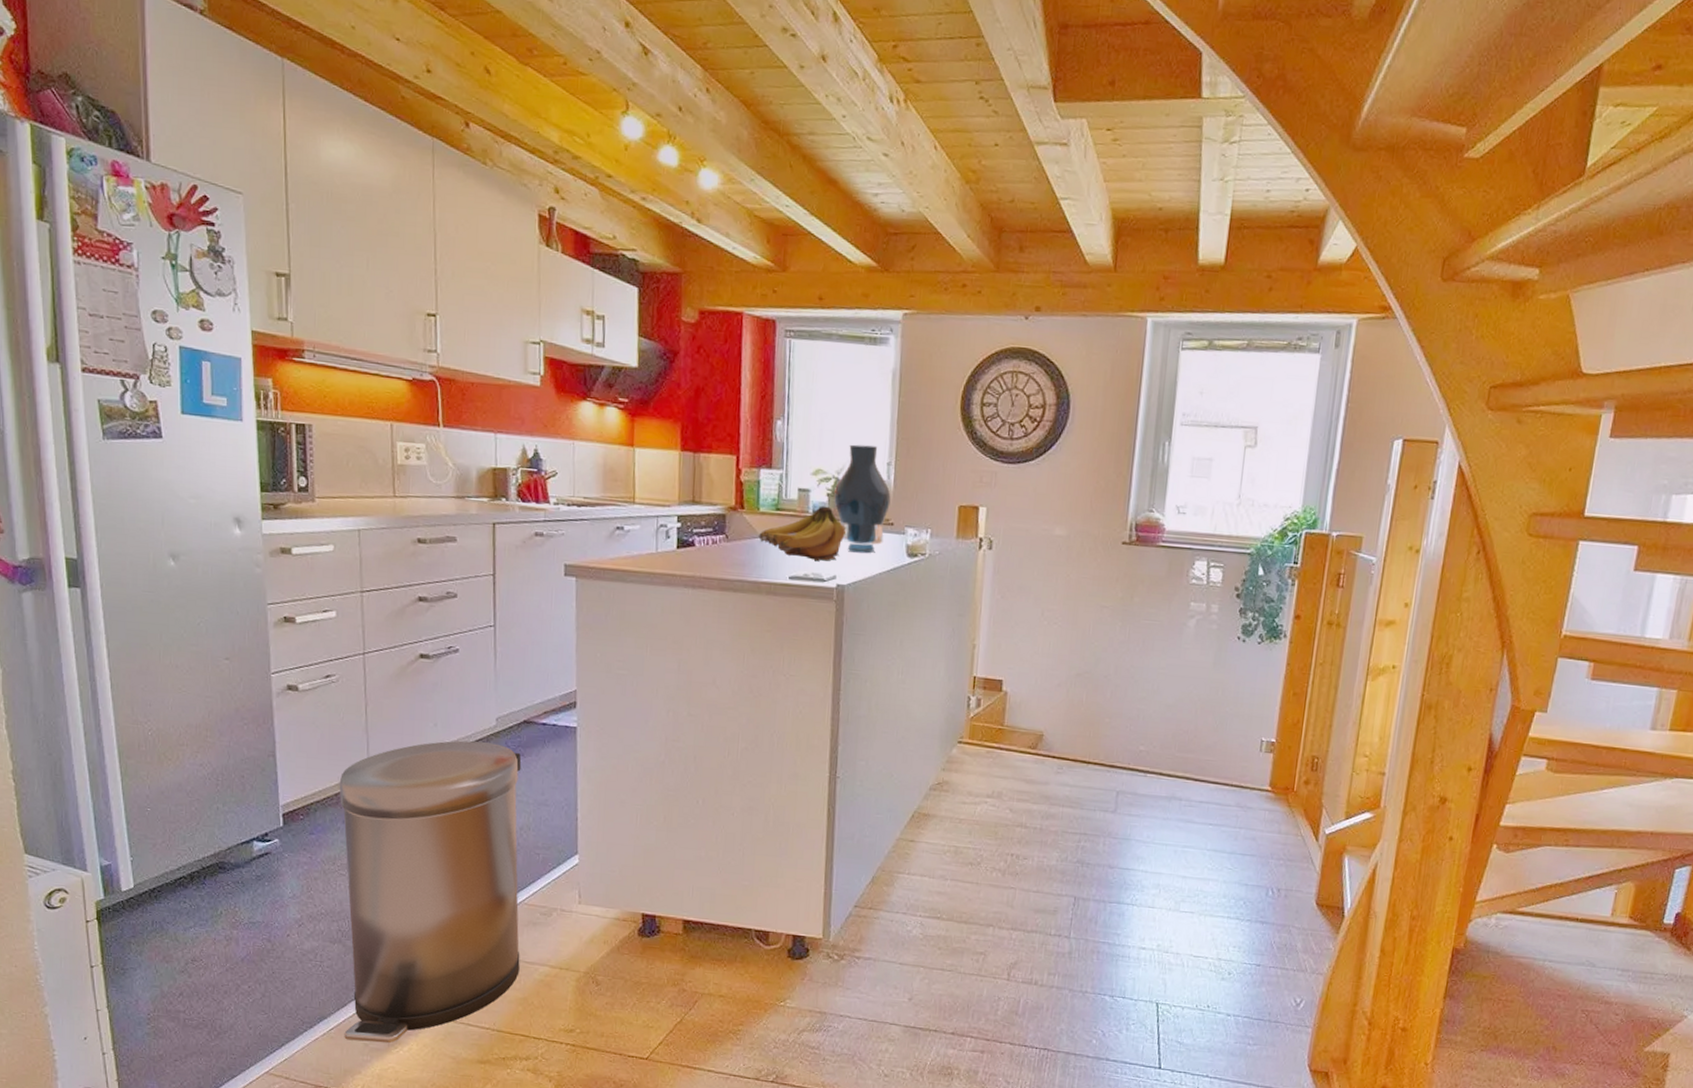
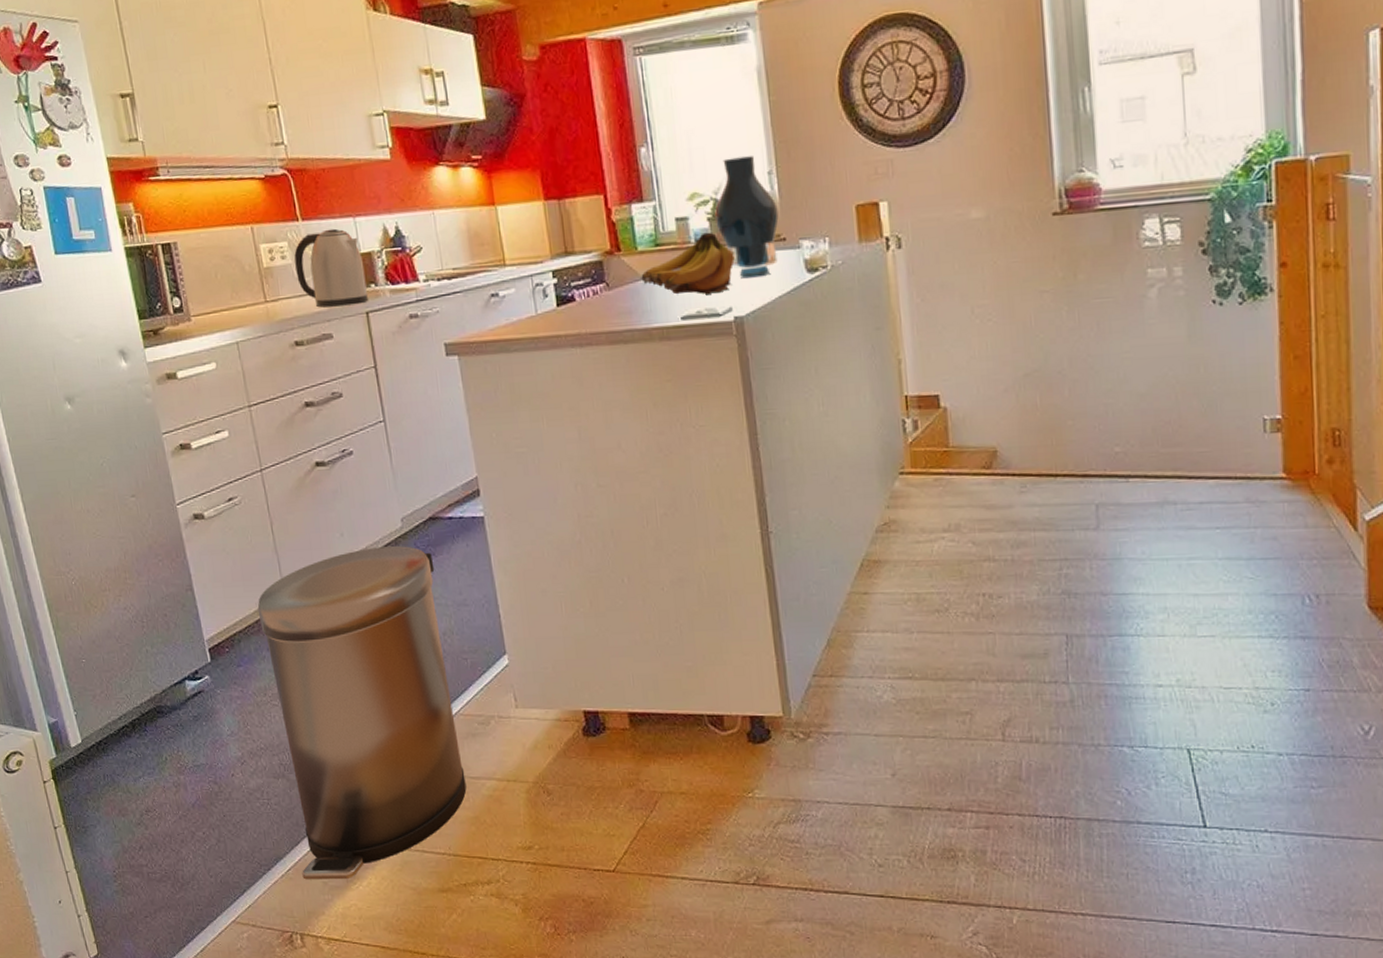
kettle: none [429,439,498,515] -> present [294,228,369,308]

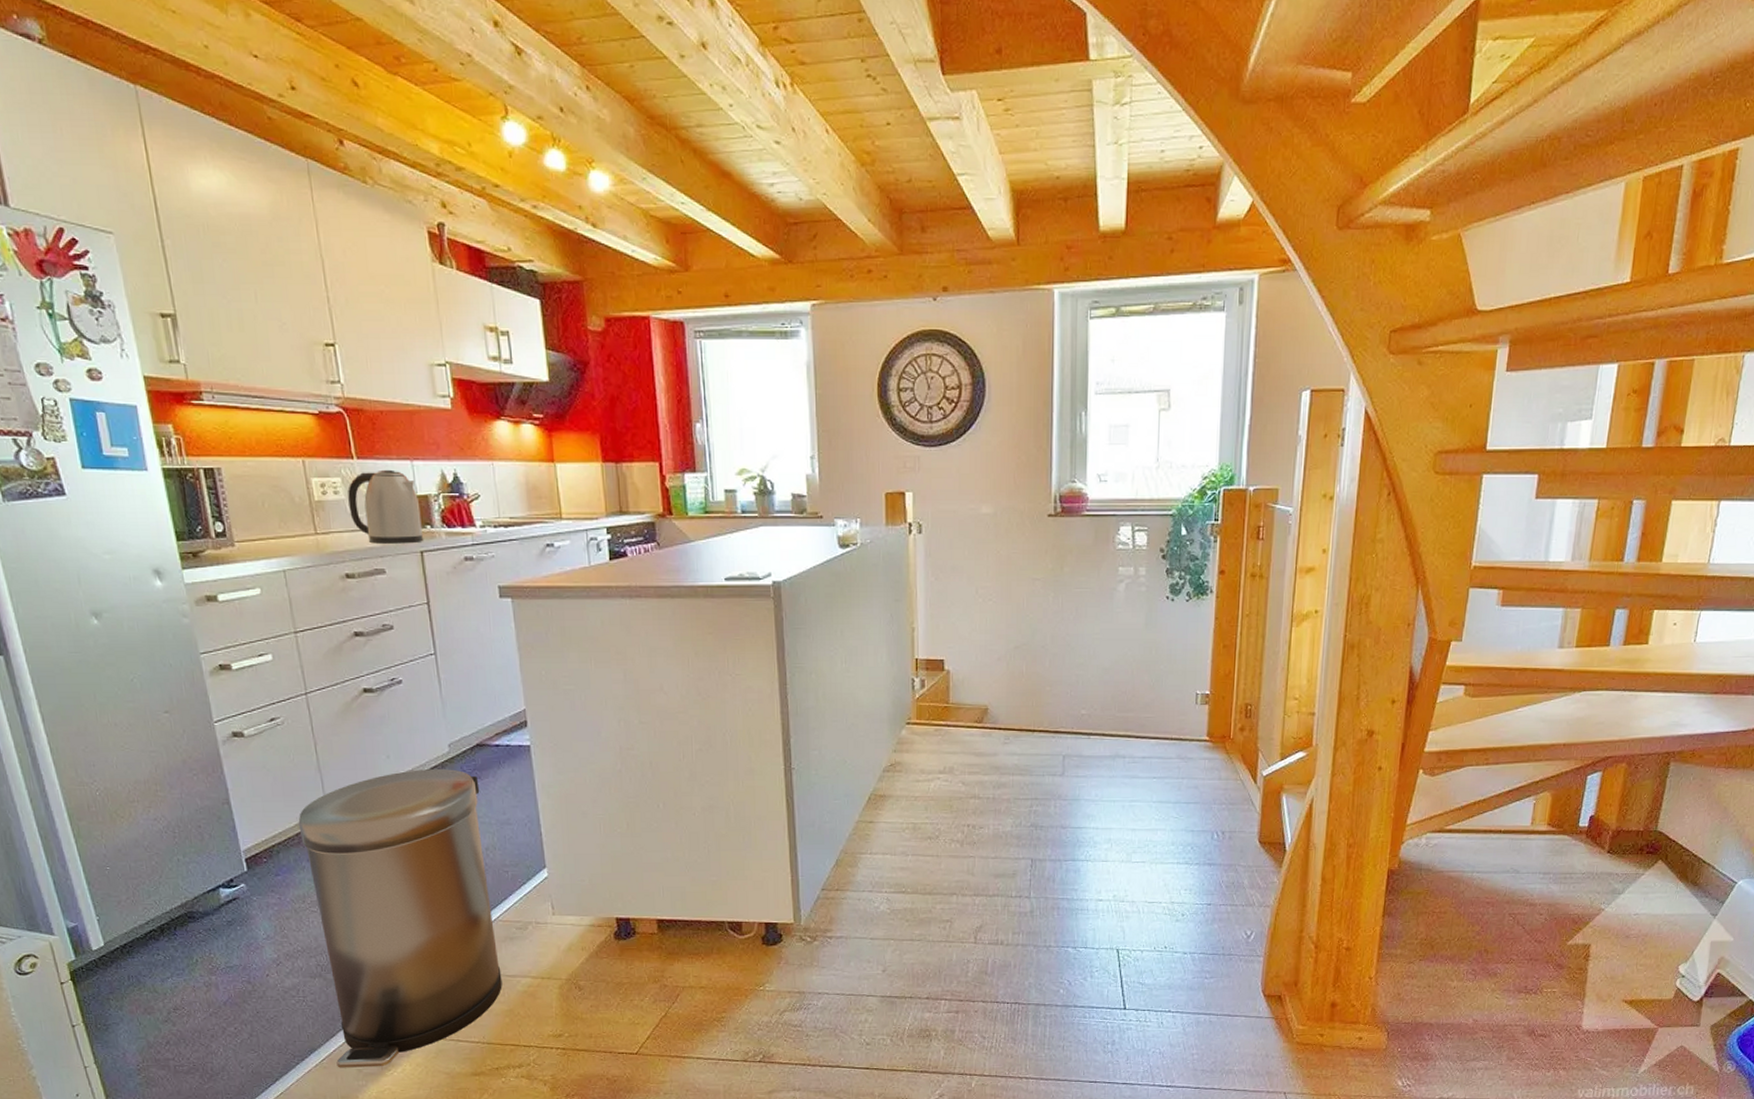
fruit: present [641,232,735,295] -> none [690,505,776,559]
vase: present [714,156,779,279] -> none [760,441,817,548]

